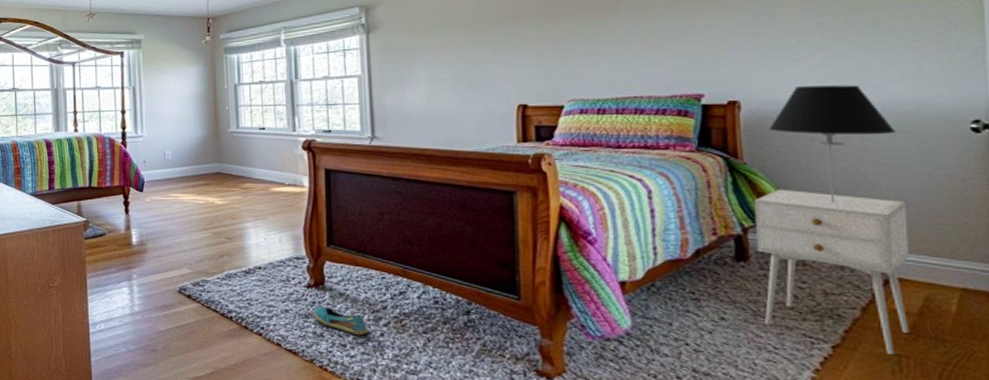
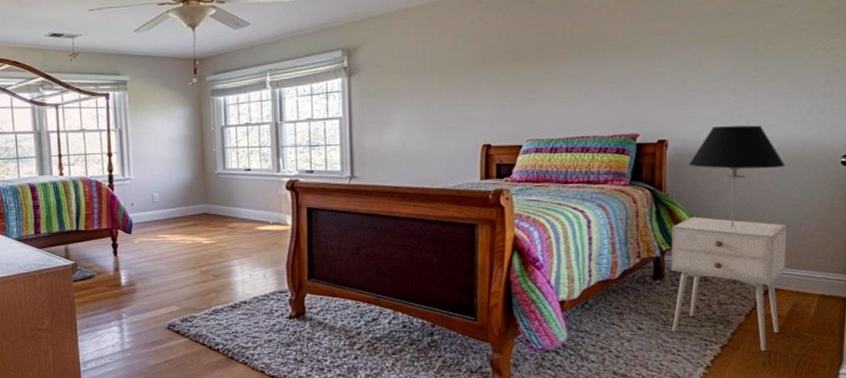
shoe: present [312,306,368,336] -> none [293,335,344,360]

